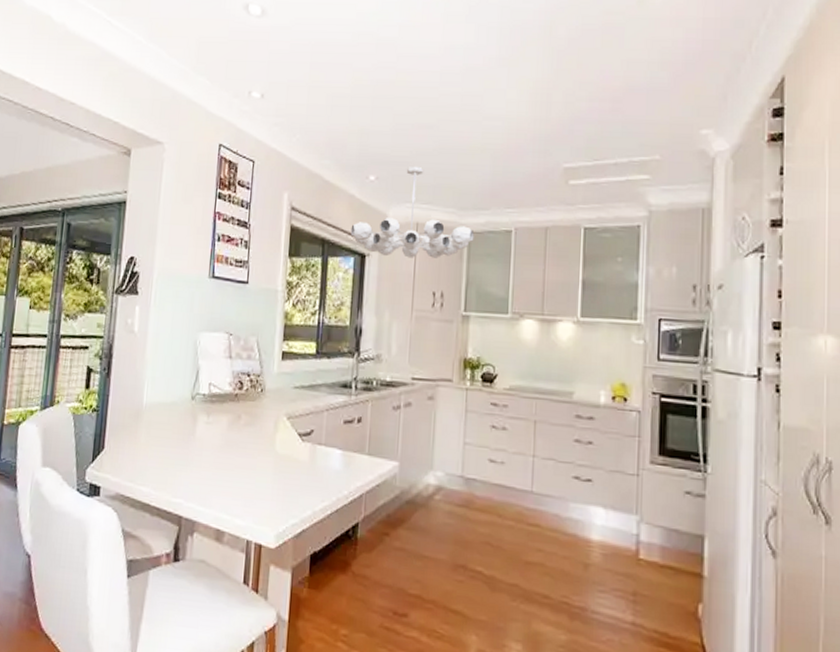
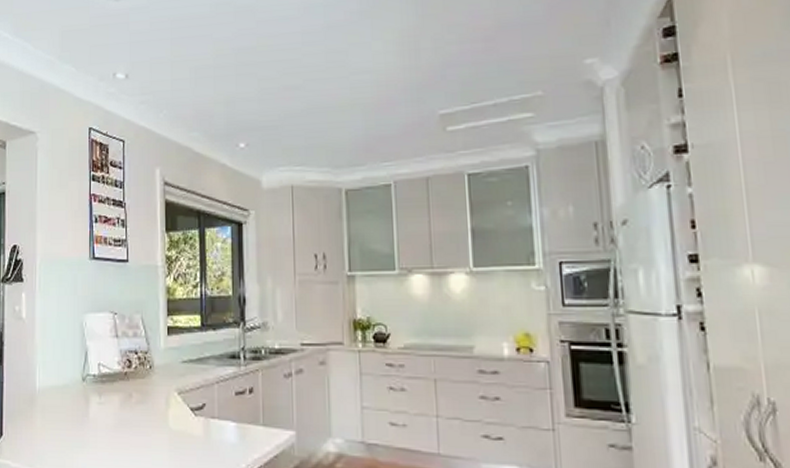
chandelier: present [350,167,475,258] -> none [225,129,352,223]

